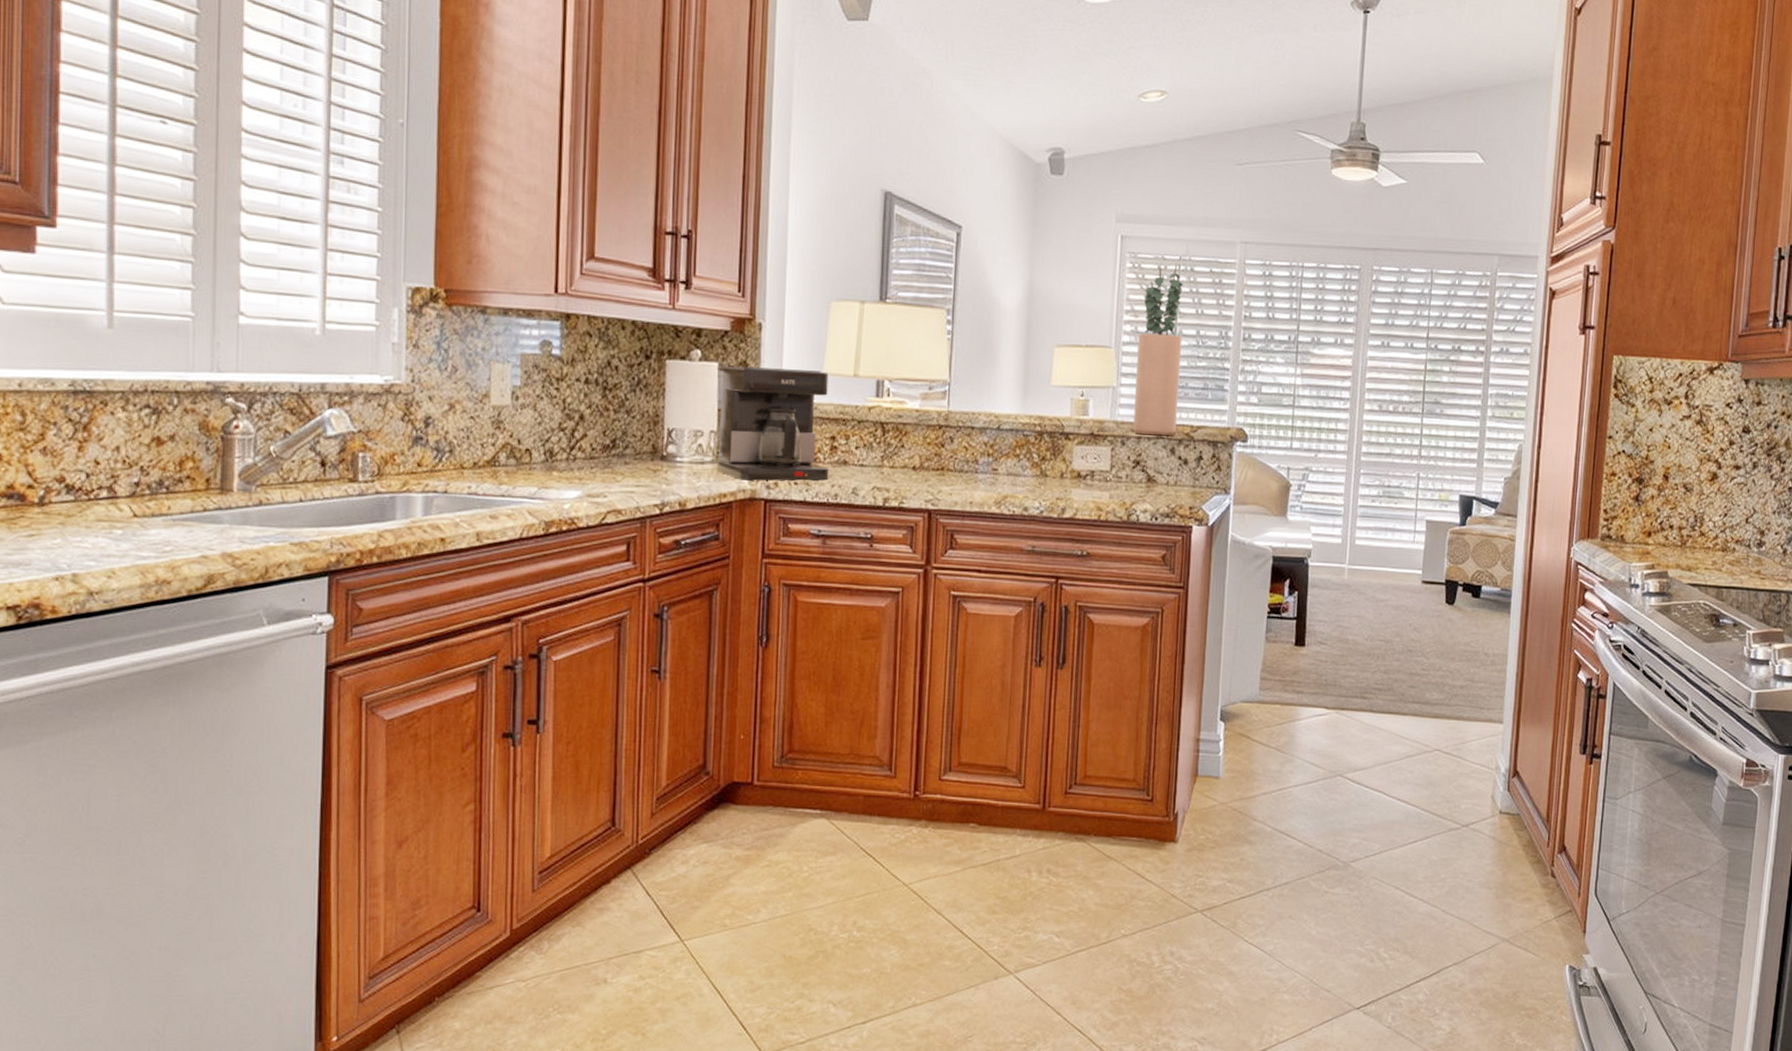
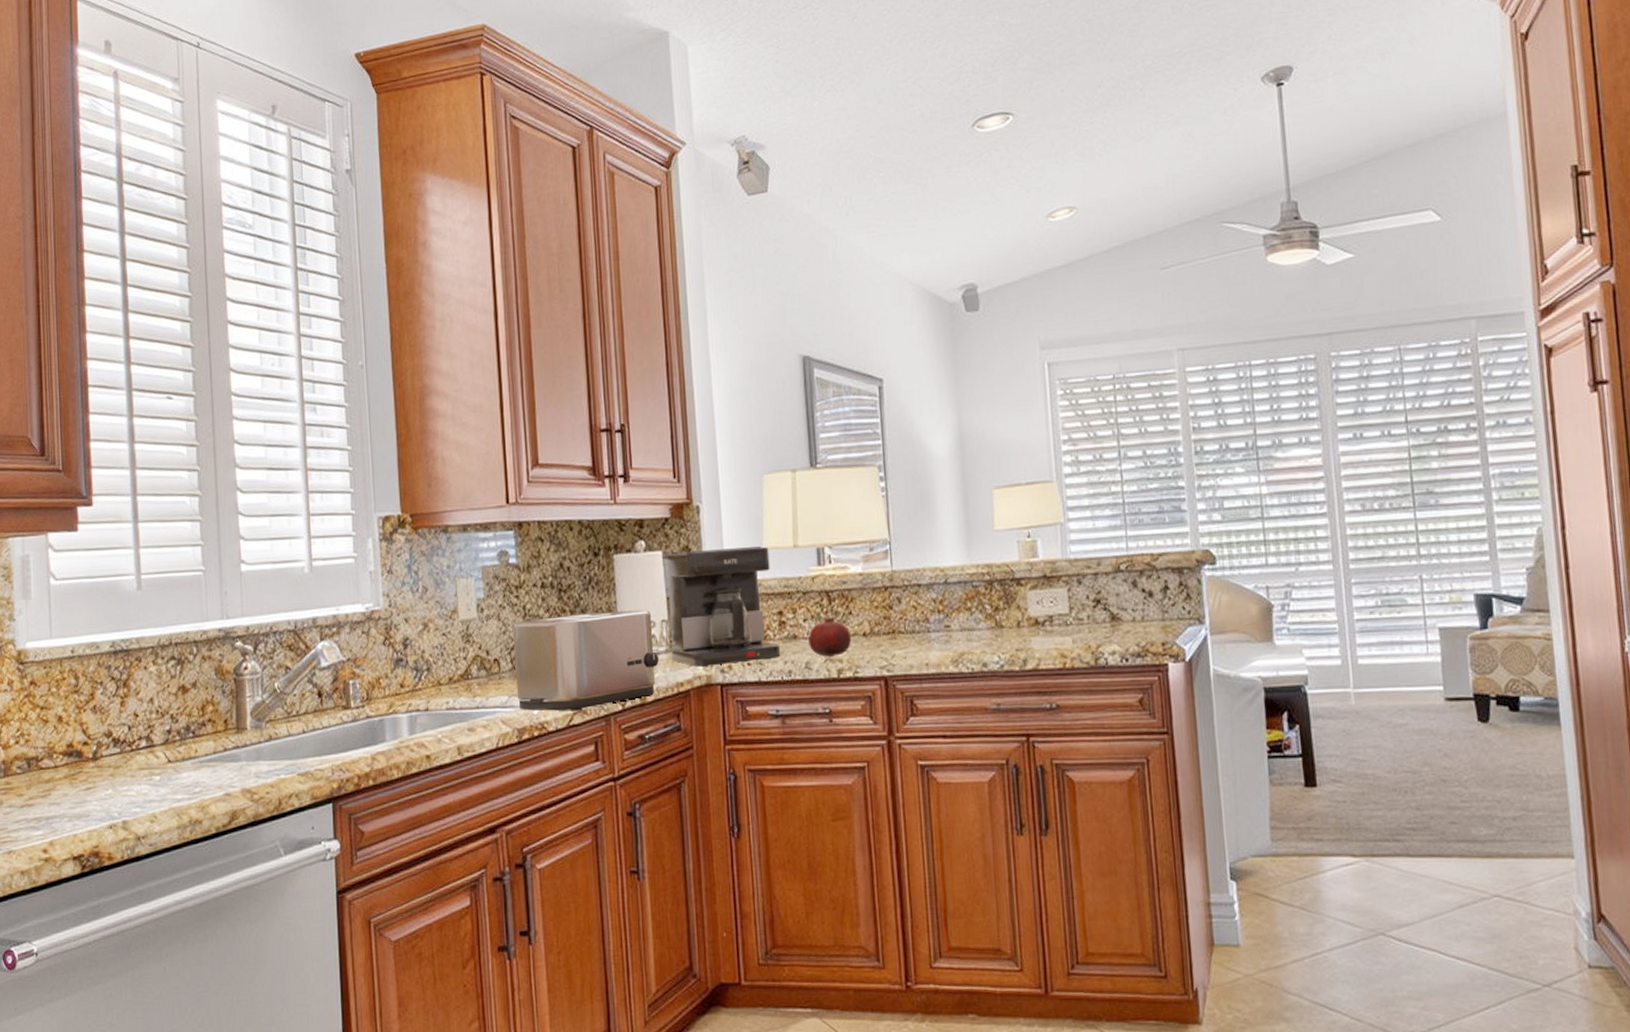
toaster: none [547,413,704,510] -> present [513,609,660,711]
fruit: none [858,448,901,486] -> present [808,617,852,658]
vase: present [1133,265,1183,436] -> none [1080,385,1135,571]

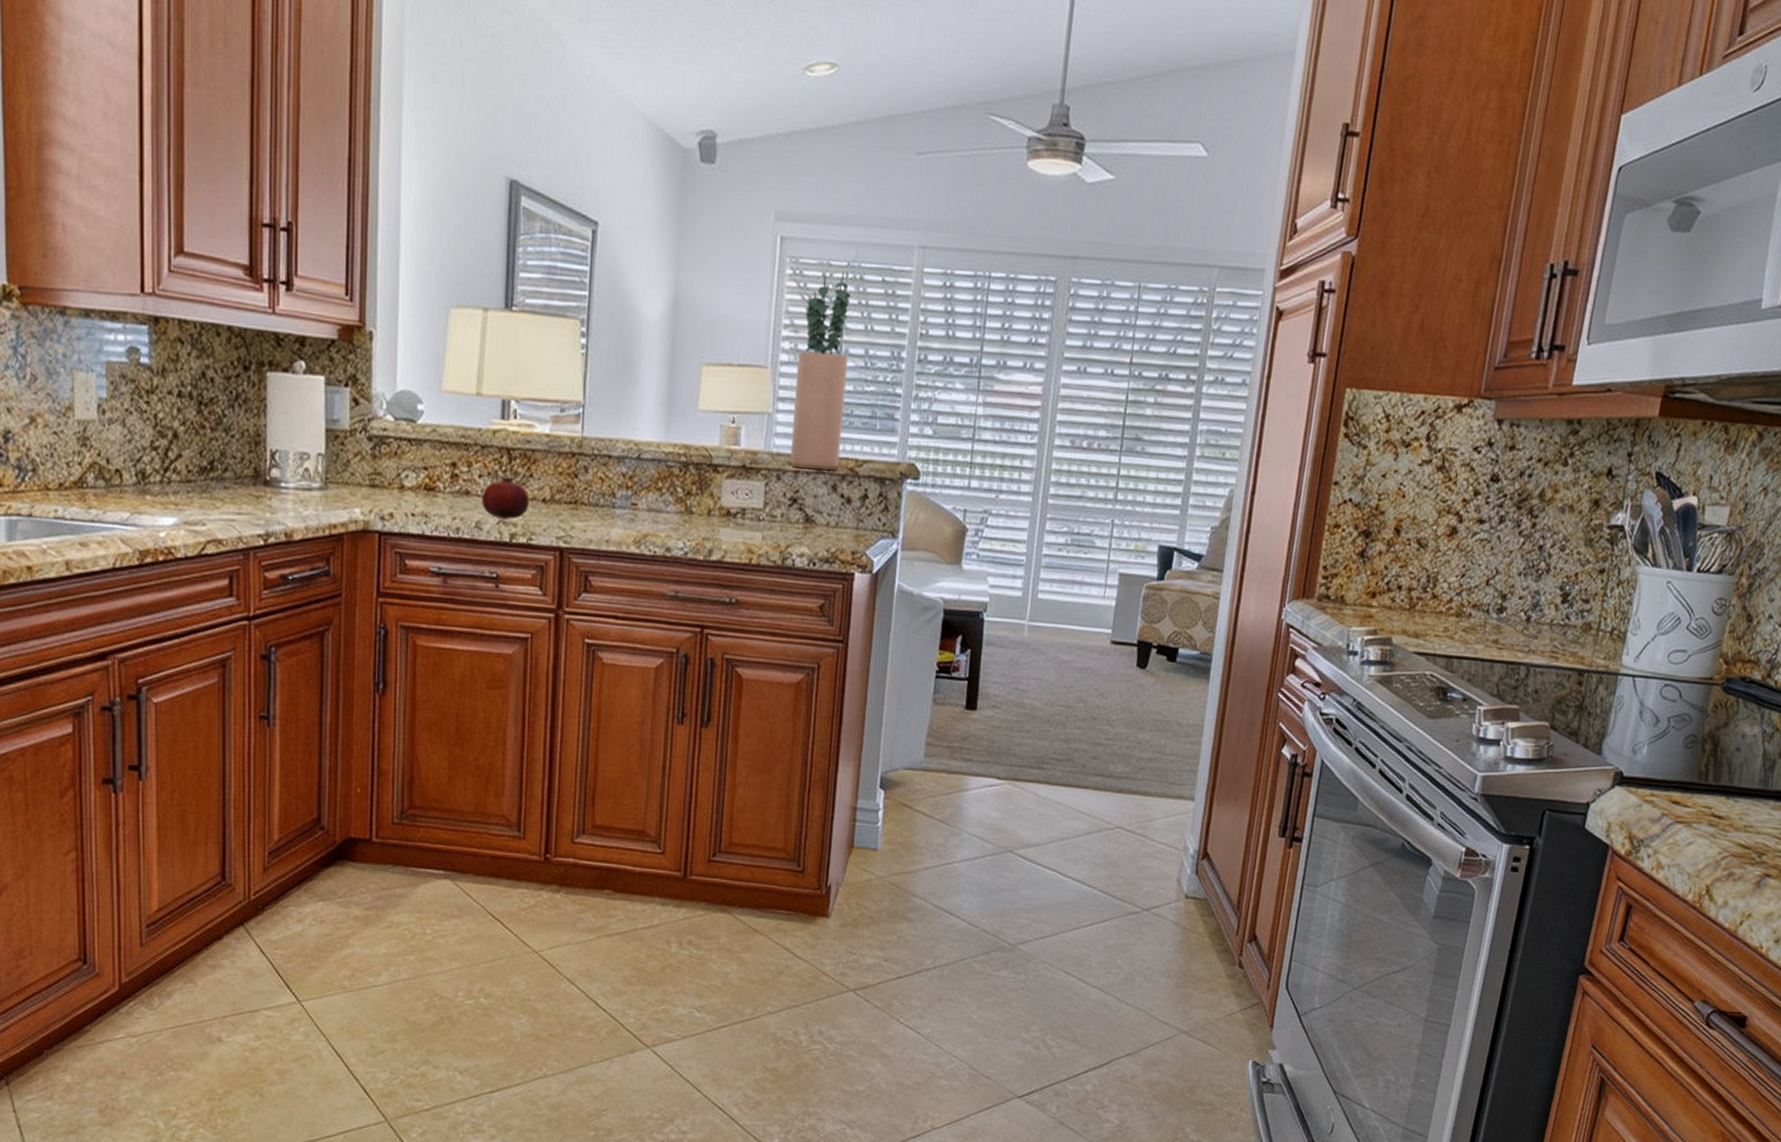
toaster: present [513,609,660,711] -> none [140,430,312,540]
coffee maker: present [666,546,781,667] -> none [326,379,450,514]
vase: none [1080,385,1135,571] -> present [790,273,851,471]

